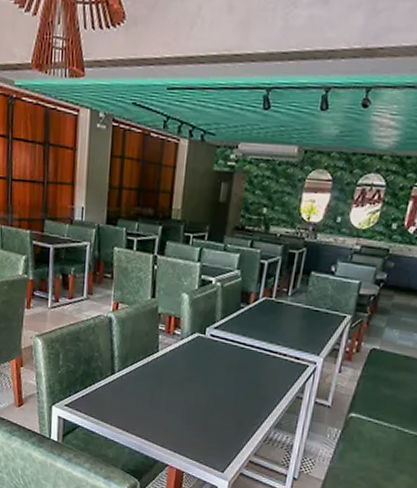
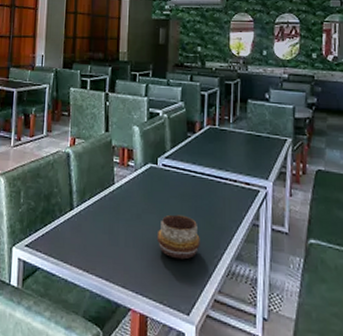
decorative bowl: none [198,383,242,425] -> present [156,214,200,260]

